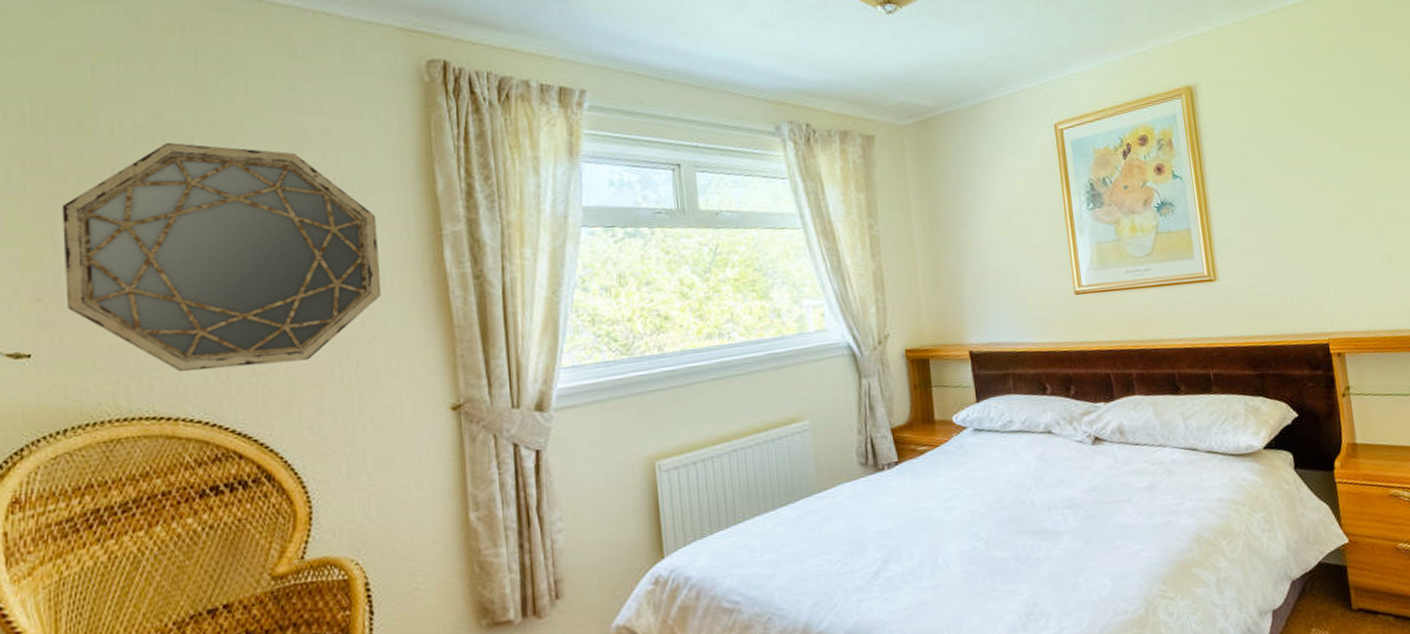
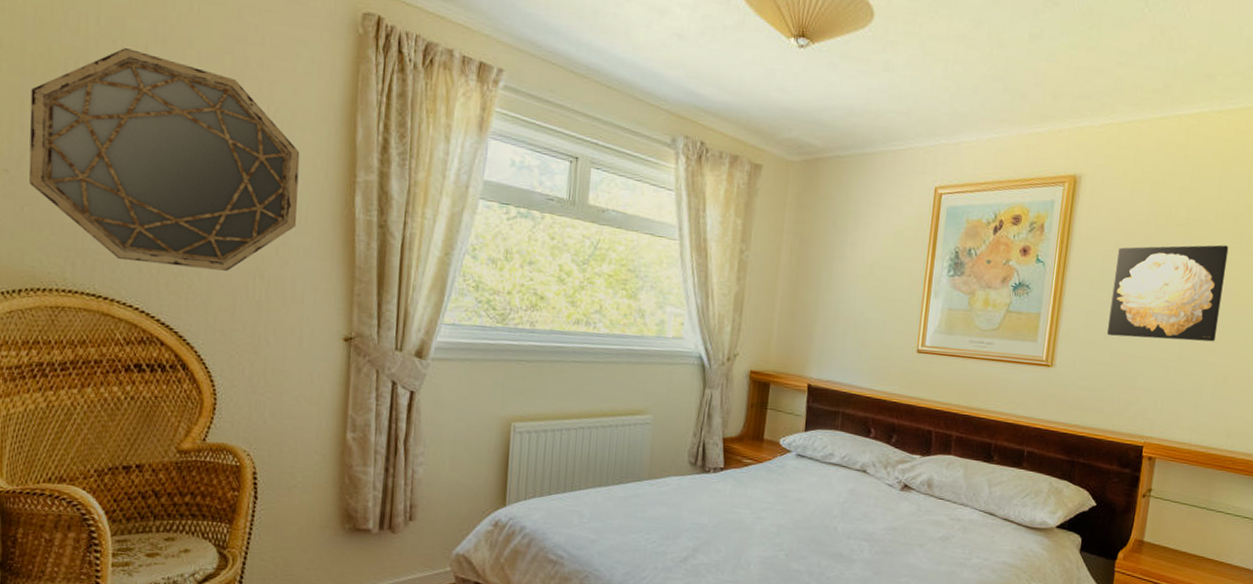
wall art: none [1250,125,1370,237] -> present [1106,245,1229,342]

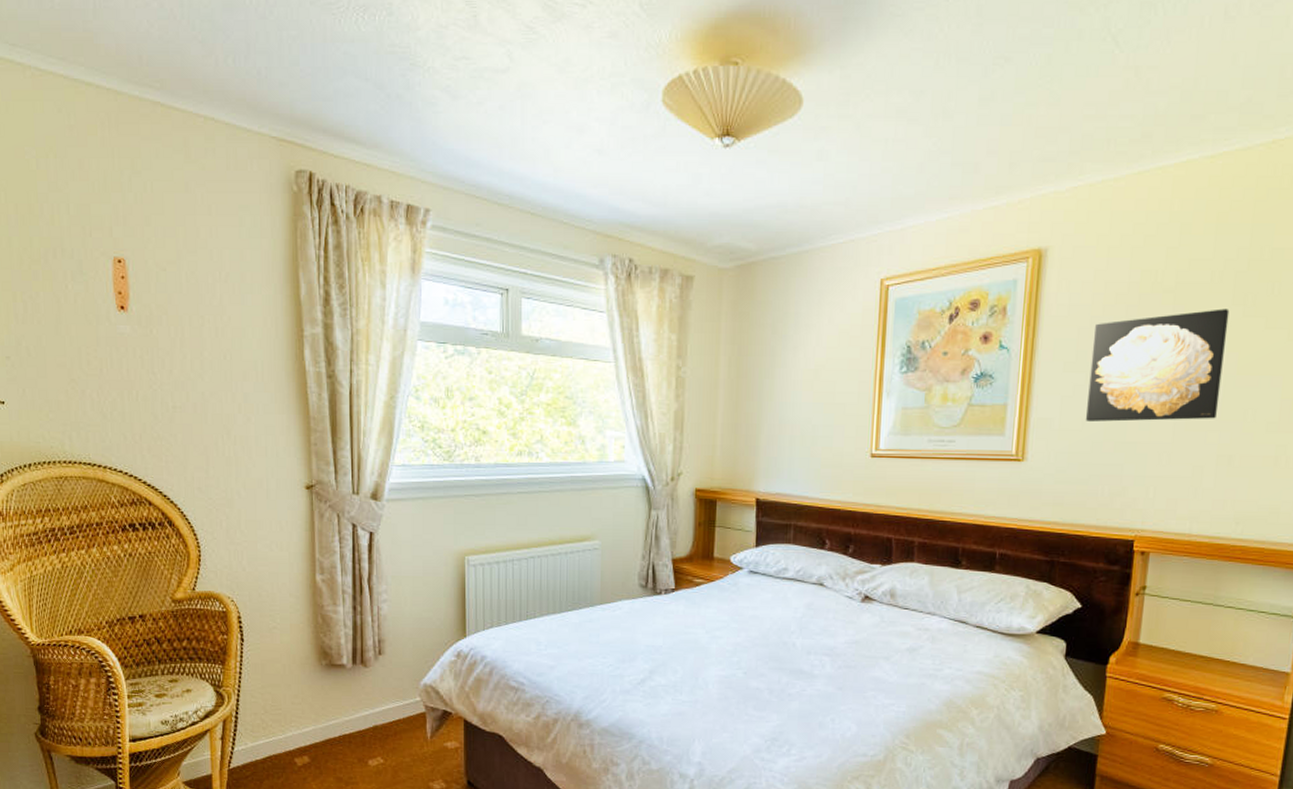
home mirror: present [29,48,300,271] -> none [20,233,255,432]

